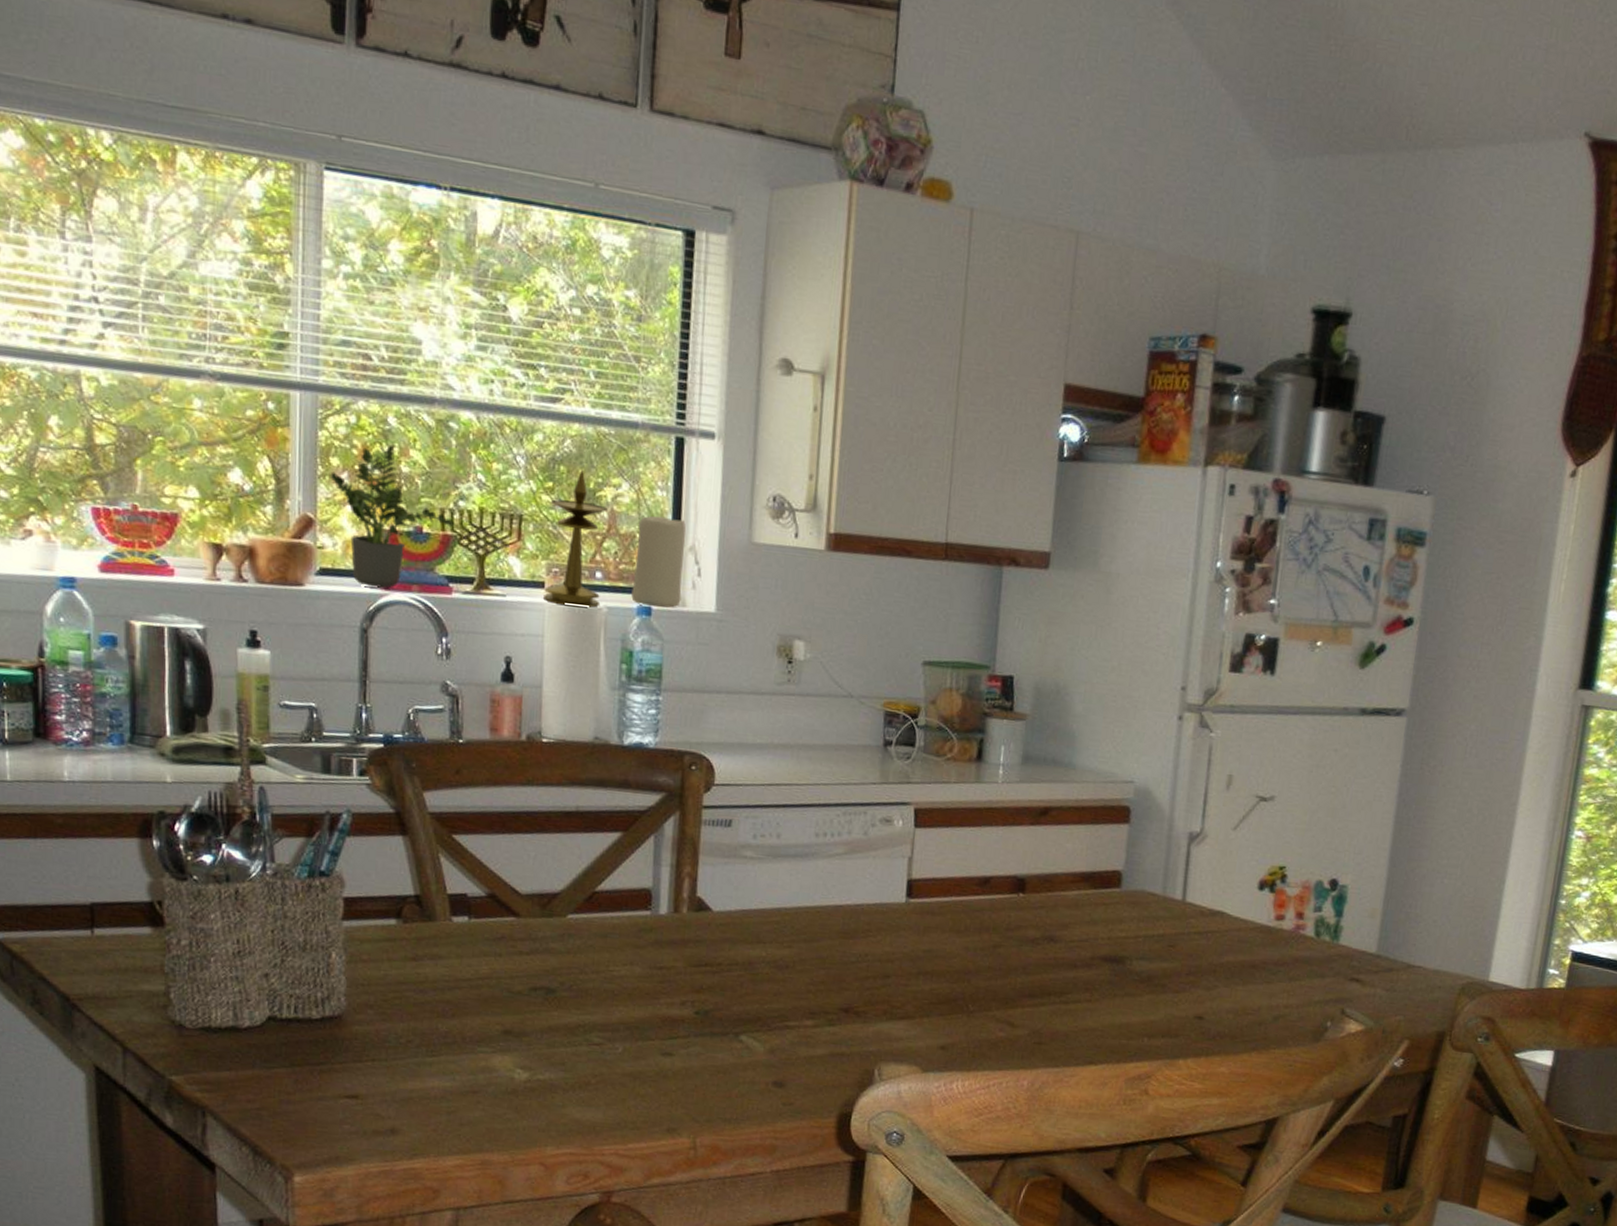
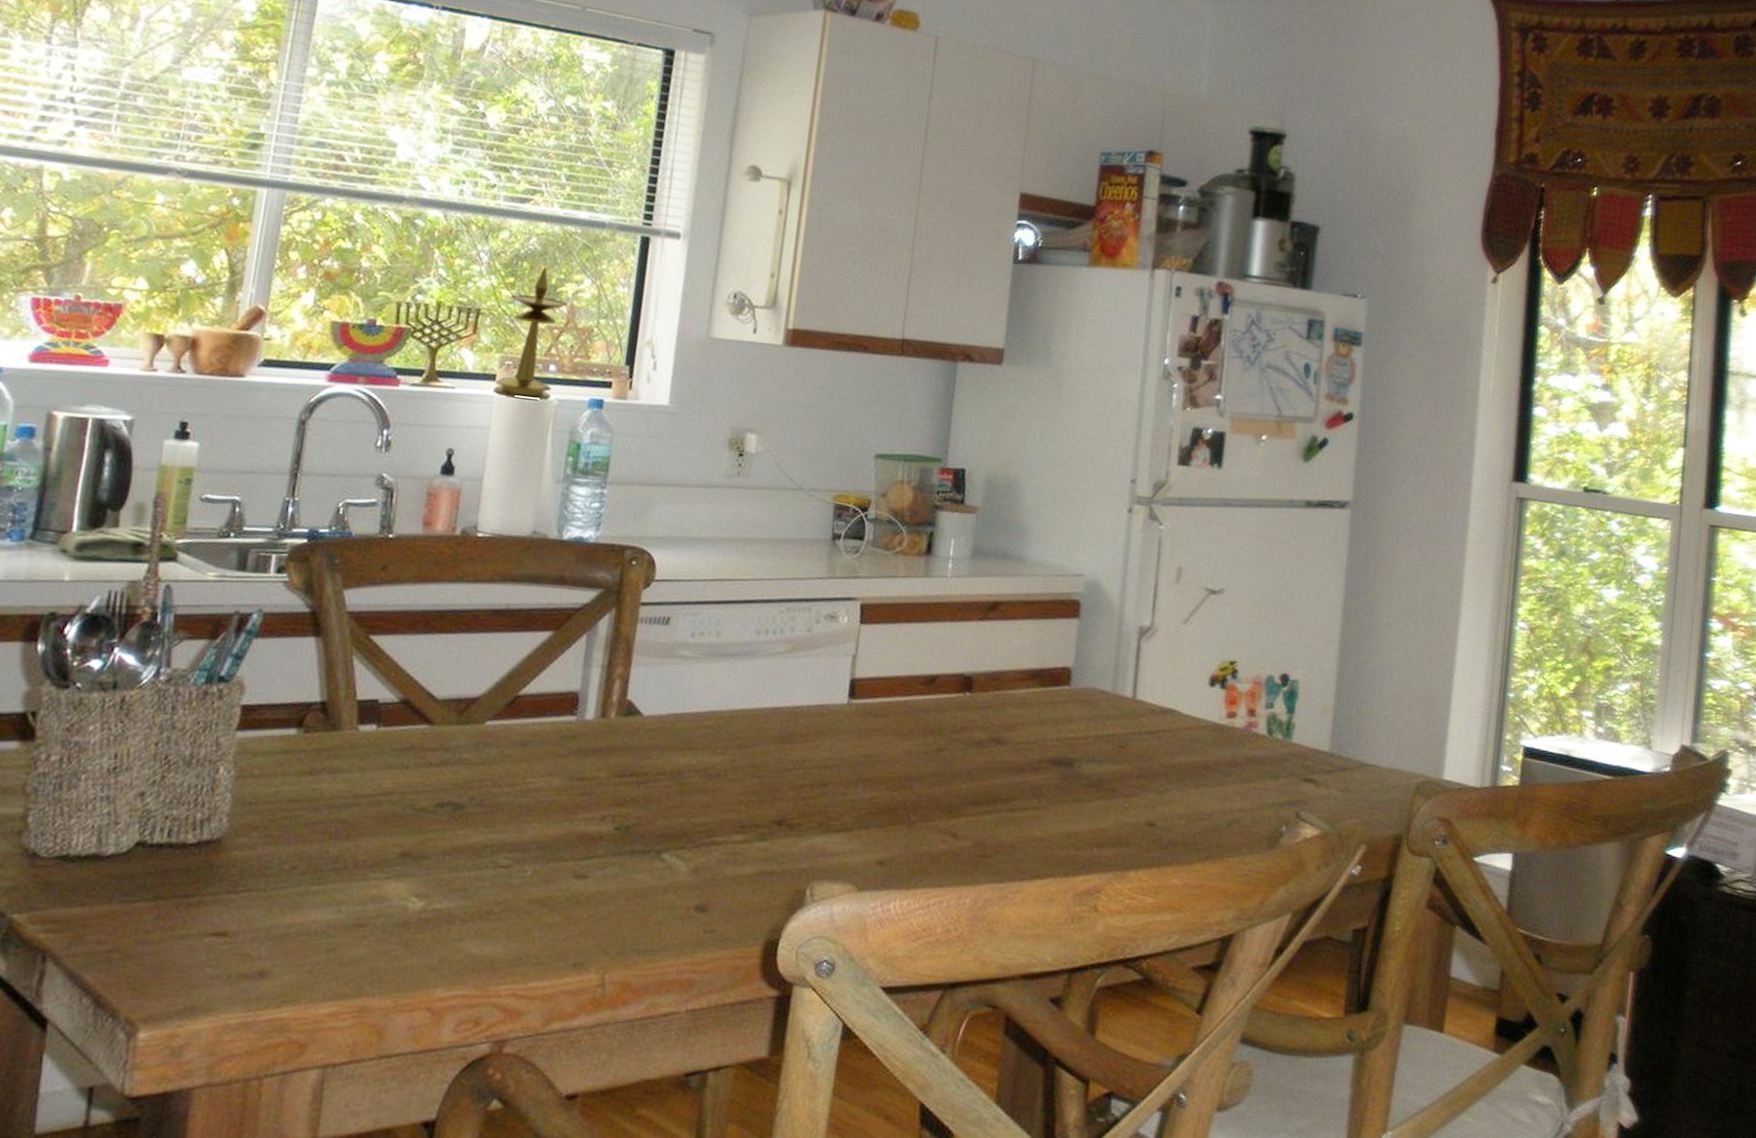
potted plant: present [330,445,455,589] -> none [287,240,411,380]
candle: present [631,515,686,608] -> none [584,310,645,401]

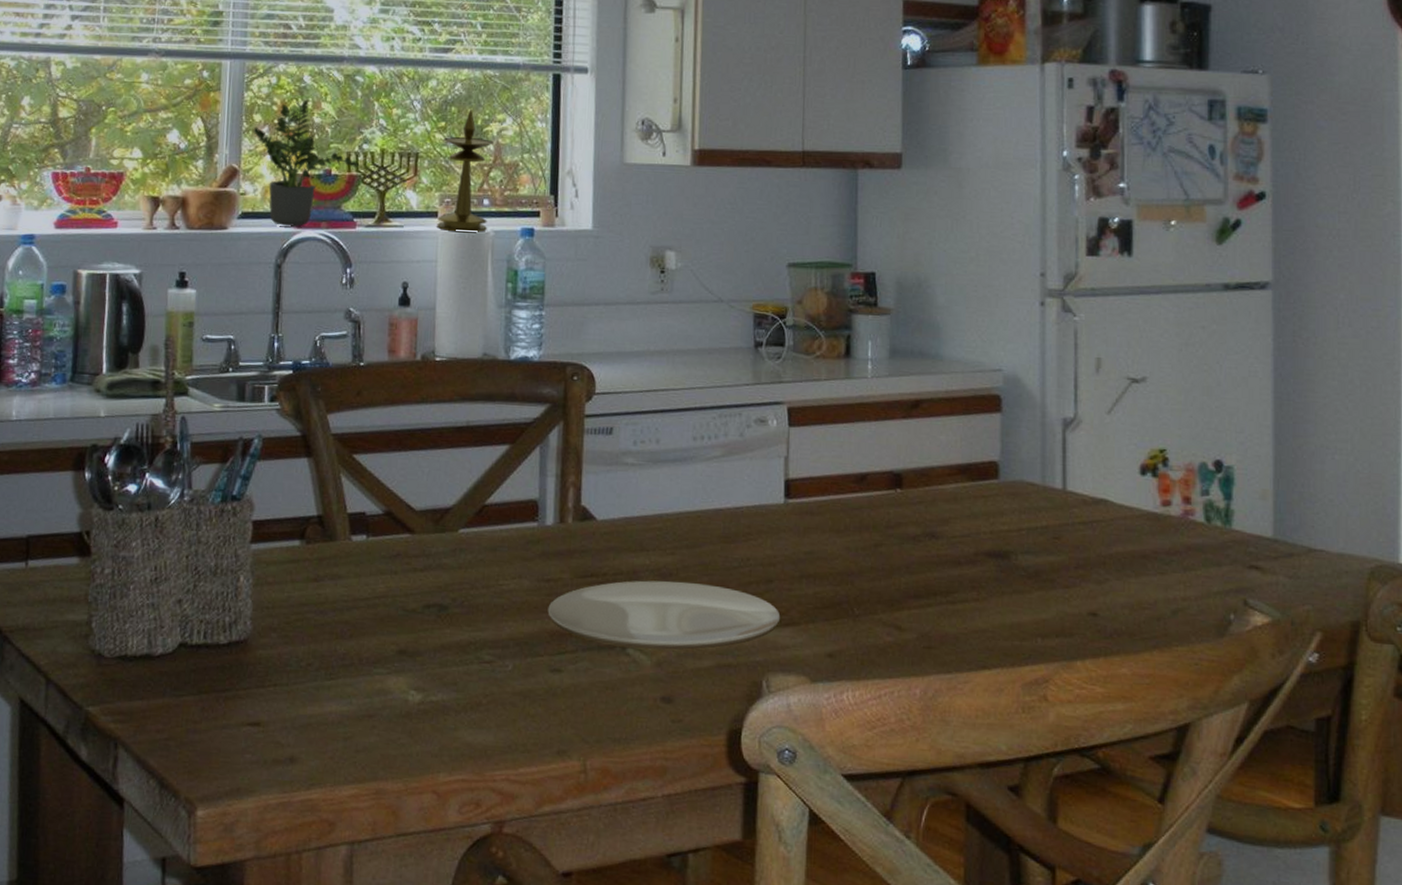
potted plant: none [287,240,411,380] -> present [253,100,360,227]
plate: none [577,781,833,856] -> present [547,580,781,651]

